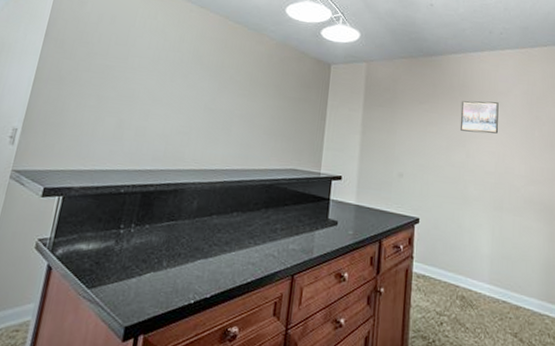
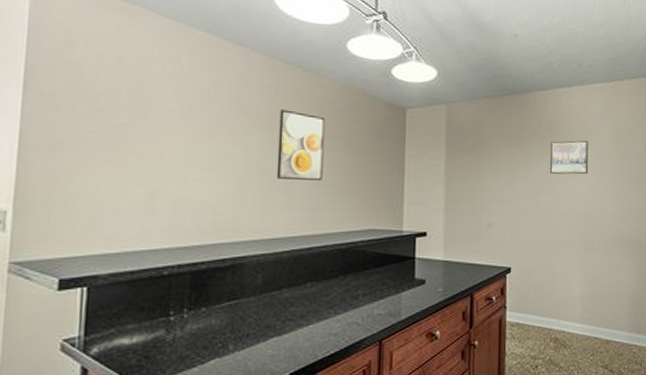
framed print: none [218,60,263,122] -> present [276,109,326,180]

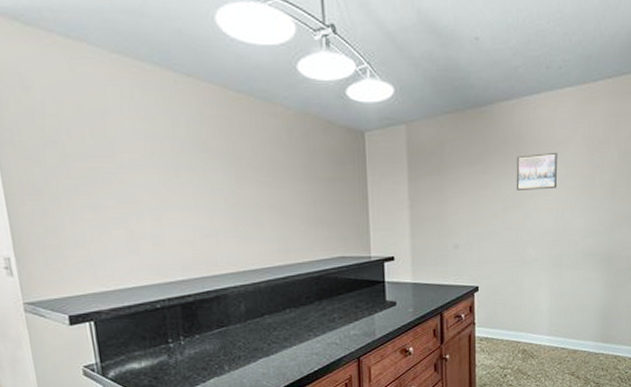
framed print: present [276,109,326,180] -> none [239,142,289,213]

